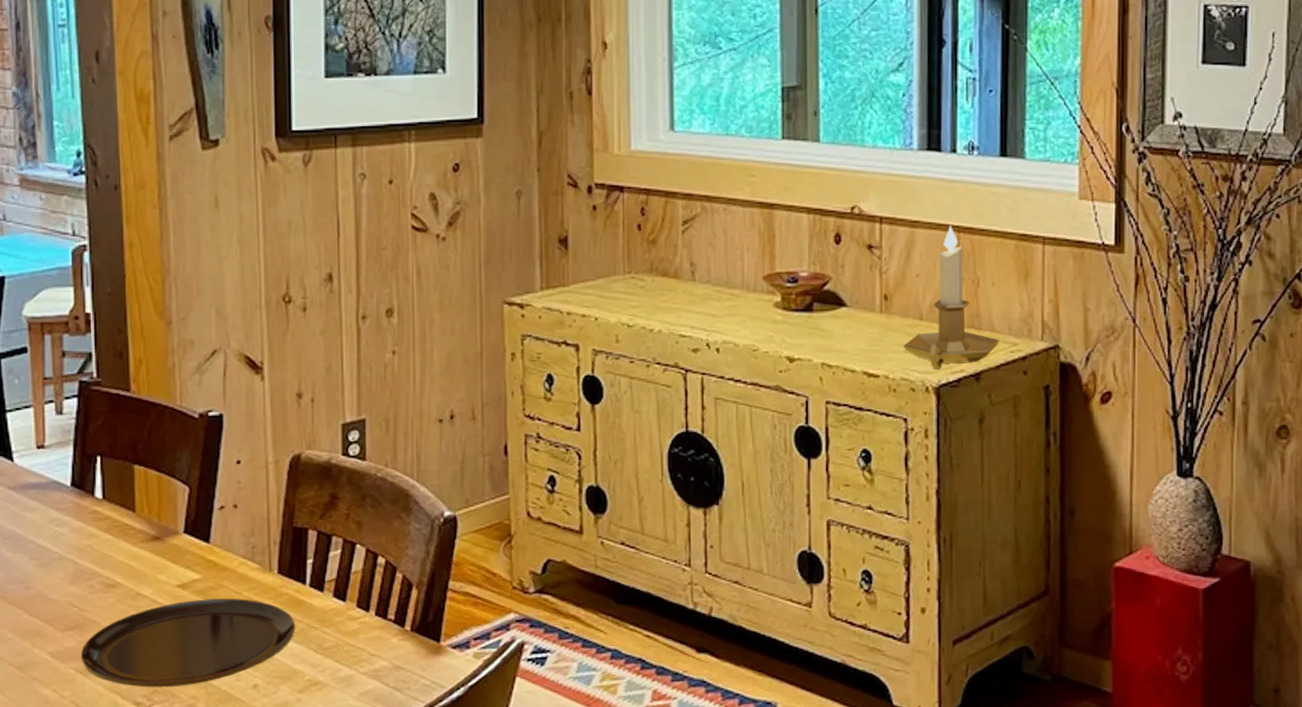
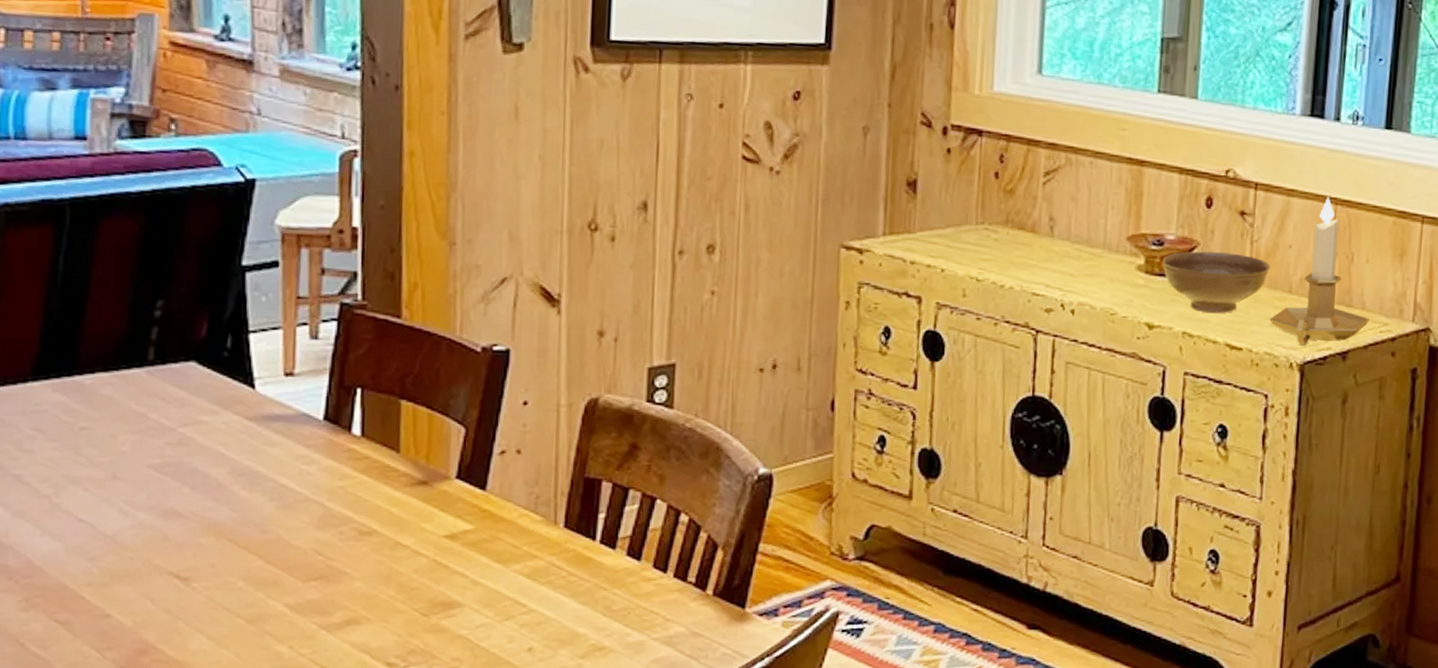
plate: present [80,599,295,688] -> none [324,552,581,648]
decorative bowl: none [797,285,901,344] -> present [1162,251,1271,314]

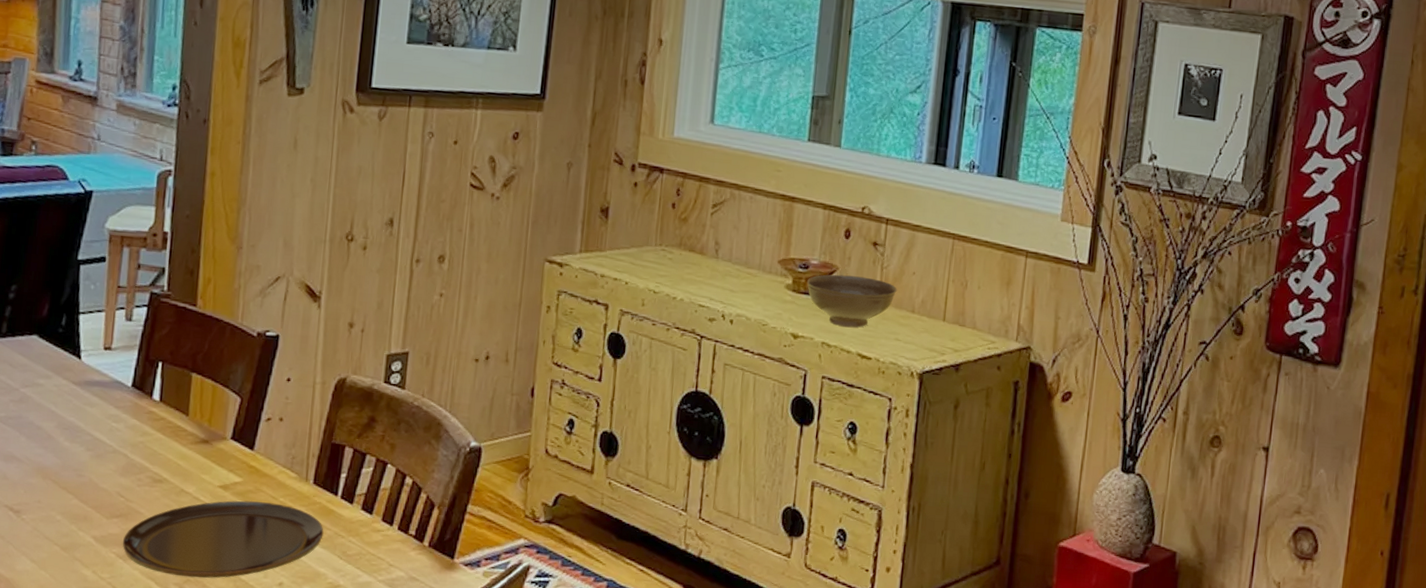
plate: none [324,552,581,648] -> present [122,500,324,578]
candlestick: present [1269,197,1371,346] -> none [895,233,980,358]

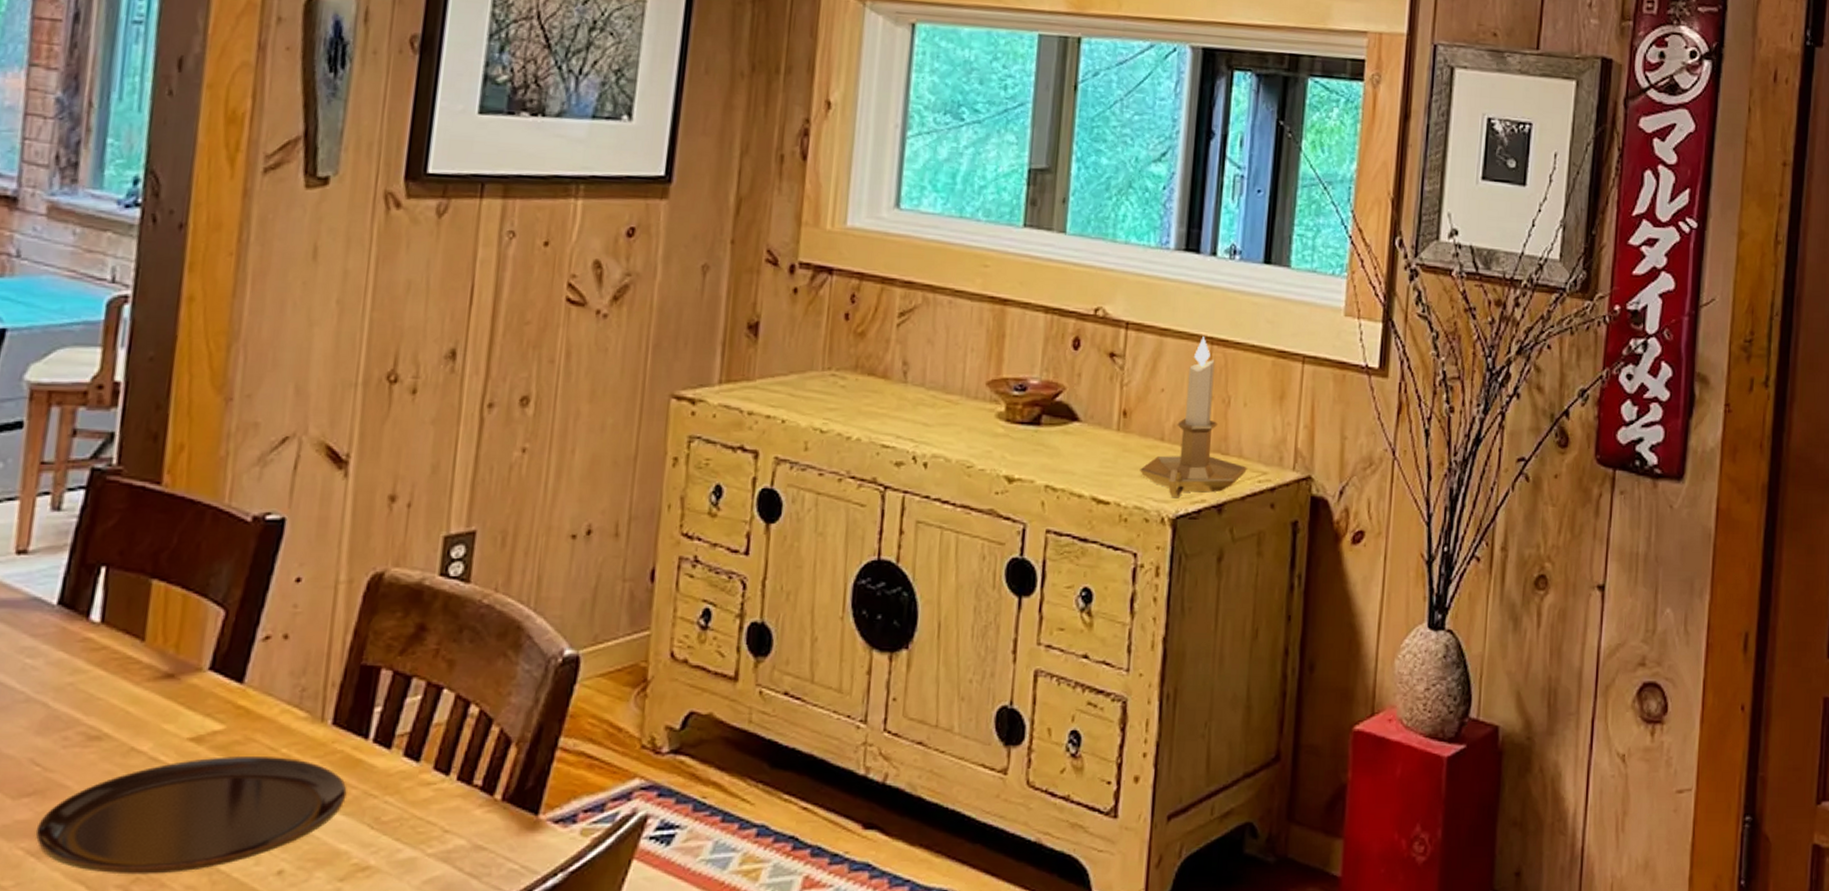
decorative bowl: present [807,274,897,328] -> none [1024,396,1142,465]
candlestick: none [895,233,980,358] -> present [1140,336,1248,498]

